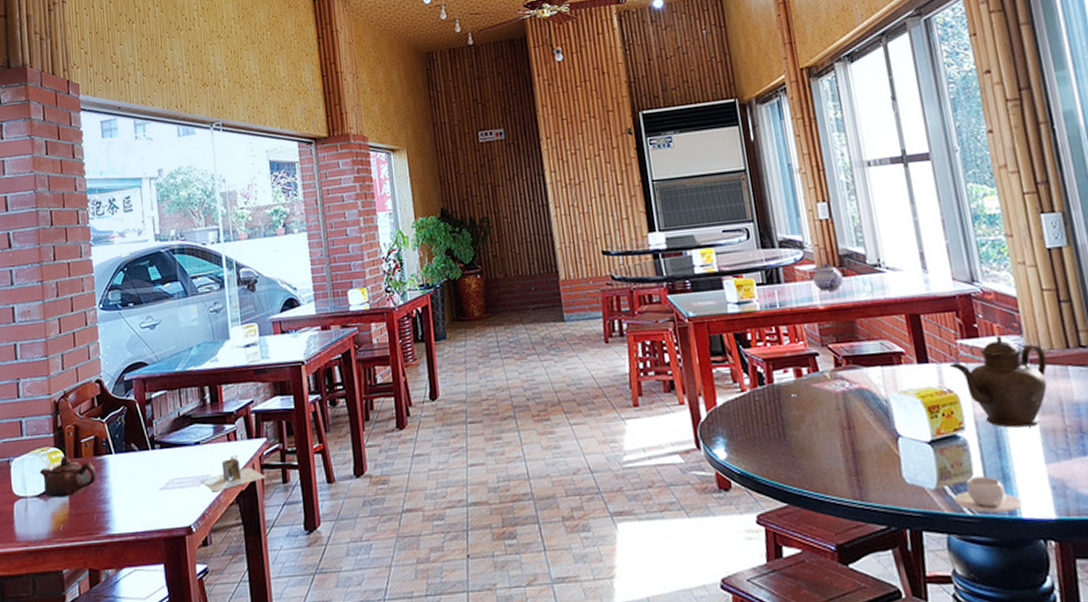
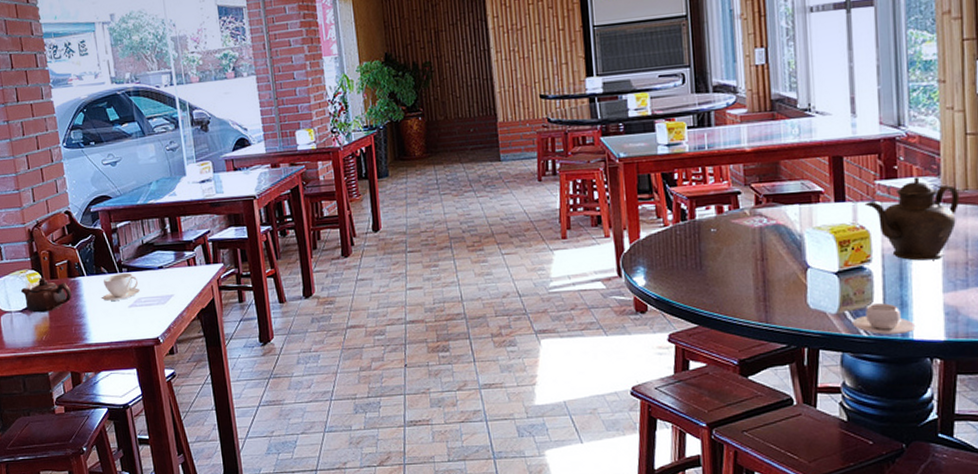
teacup: none [130,449,174,483] -> present [102,272,141,301]
napkin holder: present [200,455,266,492] -> none [165,278,224,310]
teapot: present [813,262,844,292] -> none [743,107,773,135]

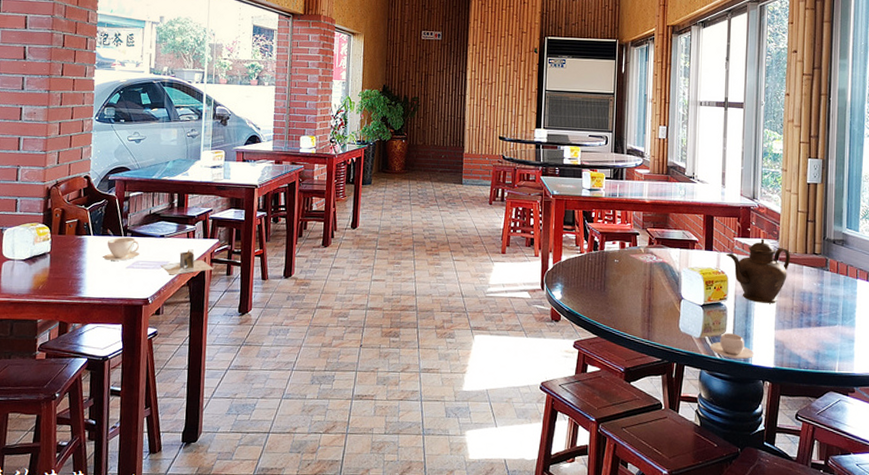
teapot: present [20,278,72,313] -> none [27,232,75,264]
napkin holder: none [165,278,224,310] -> present [160,249,214,275]

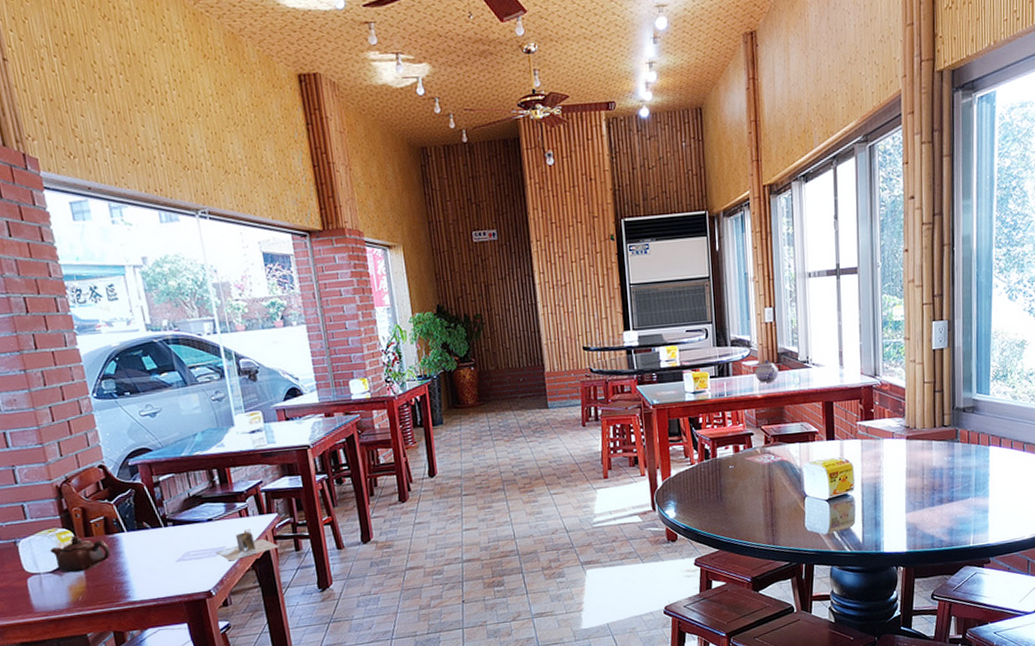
teapot: none [27,232,75,264] -> present [50,536,110,573]
teacup: present [103,237,140,261] -> none [146,526,189,557]
teapot: none [646,170,667,191] -> present [755,359,779,383]
teacup: present [709,333,755,359] -> none [838,523,886,550]
teapot: present [725,239,791,304] -> none [849,418,919,488]

